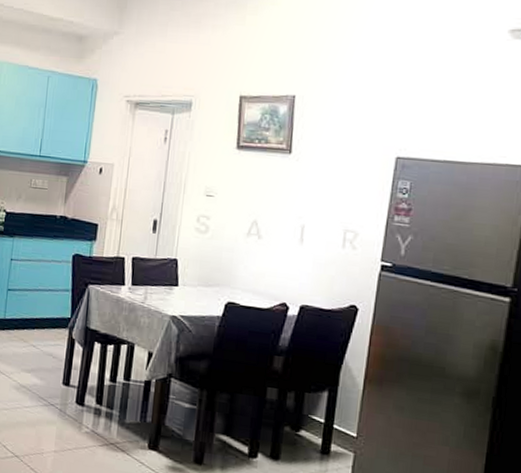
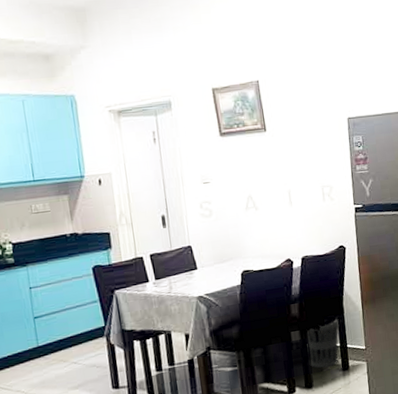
wastebasket: none [282,389,330,444] -> present [306,319,340,368]

